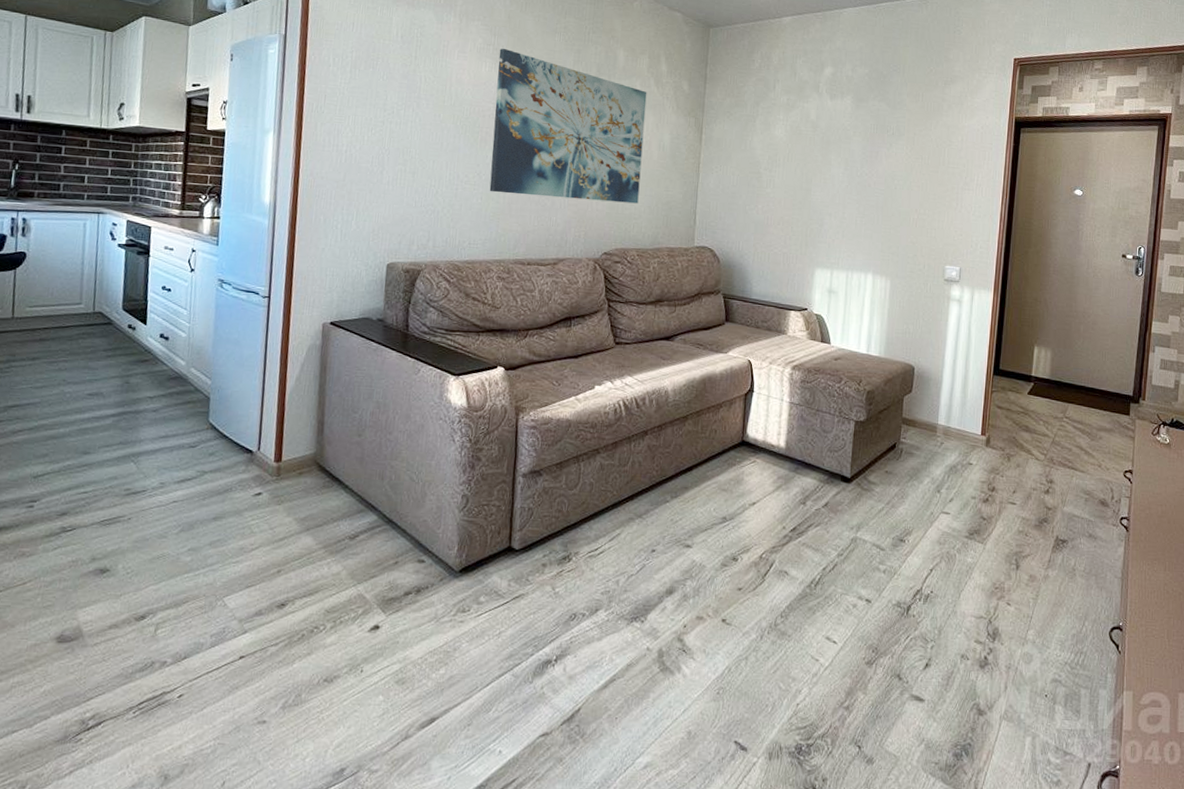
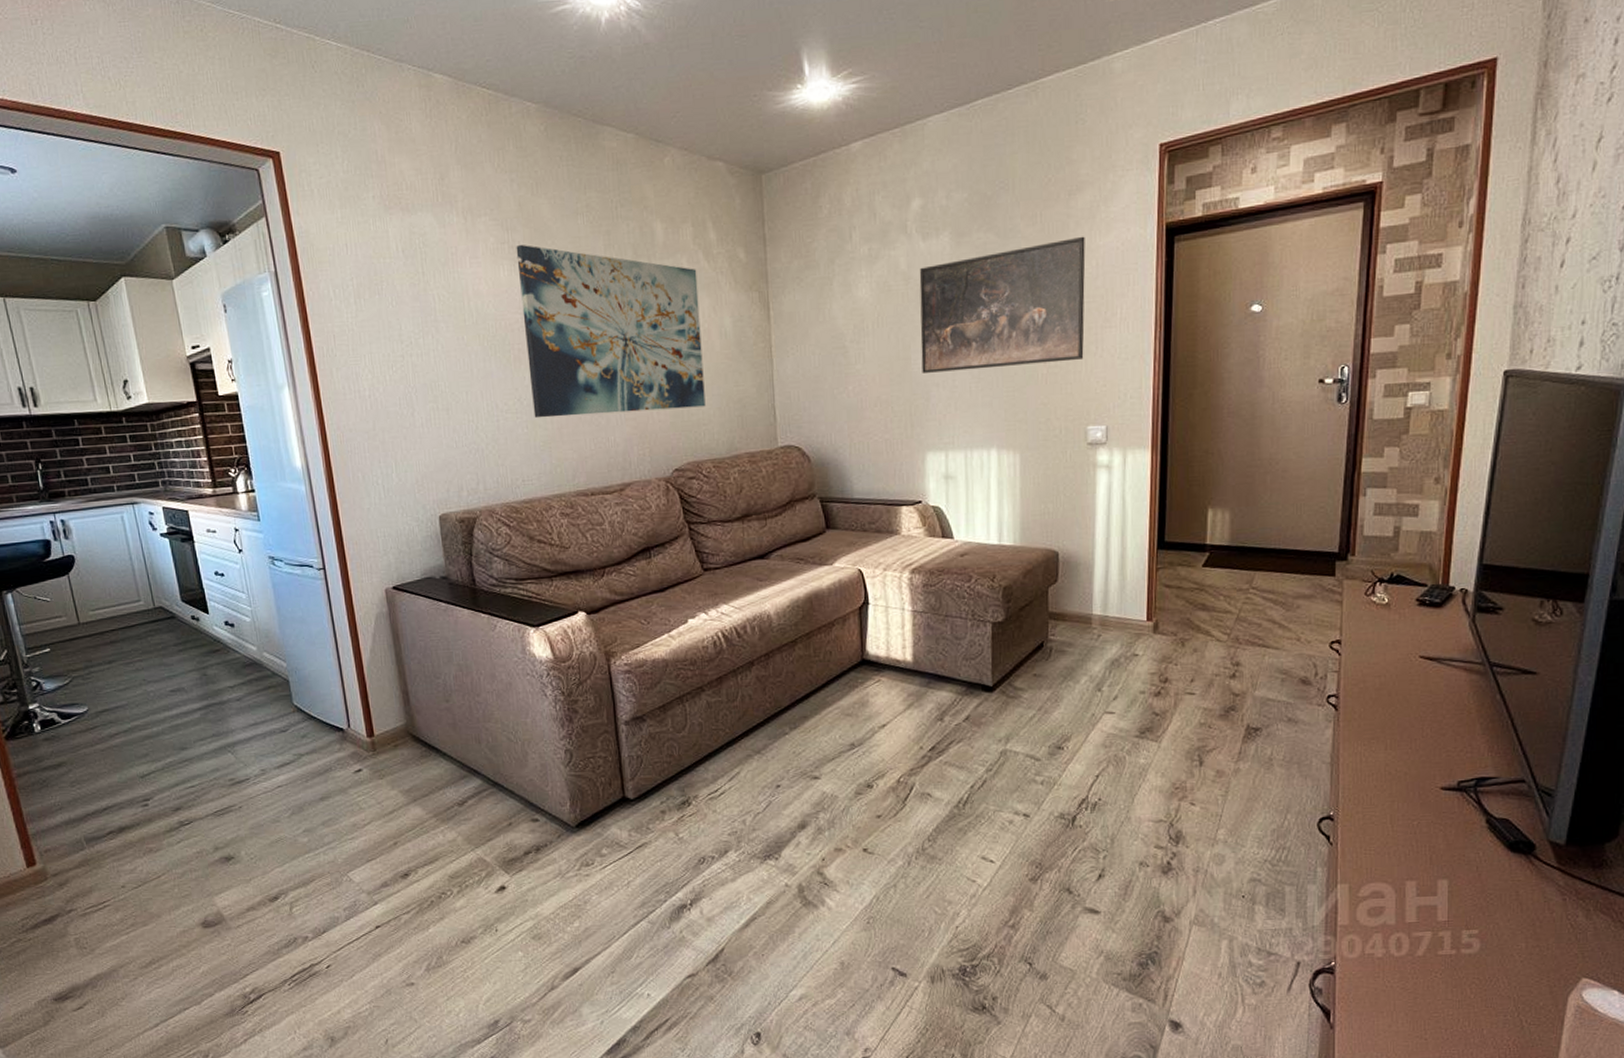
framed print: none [819,116,954,212] -> present [919,236,1086,373]

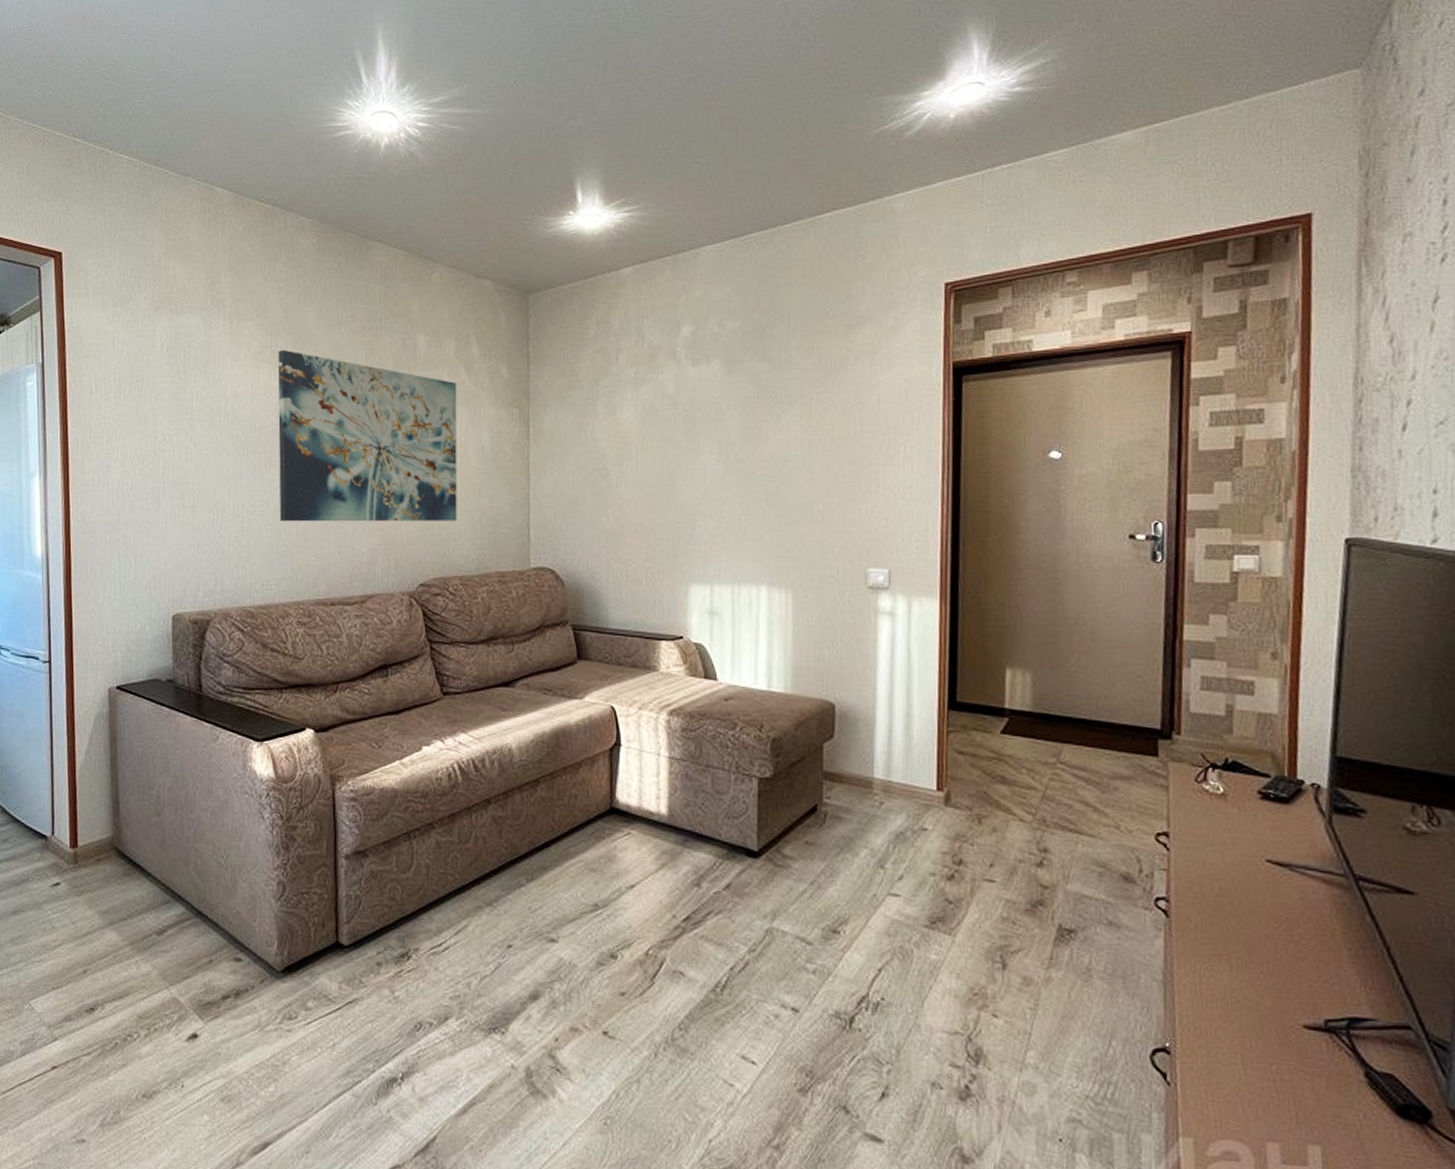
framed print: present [919,236,1086,373] -> none [687,371,866,501]

